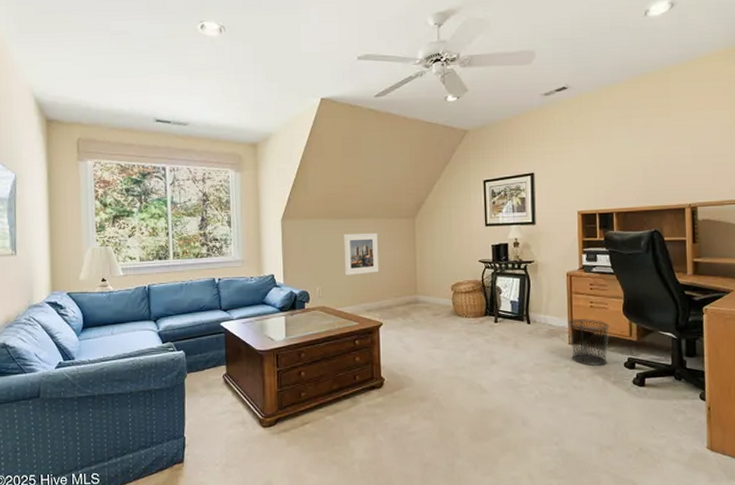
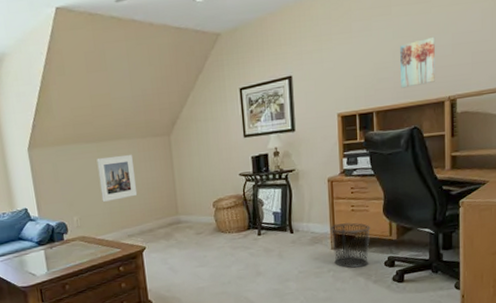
wall art: none [640,147,675,193] -> present [400,36,436,89]

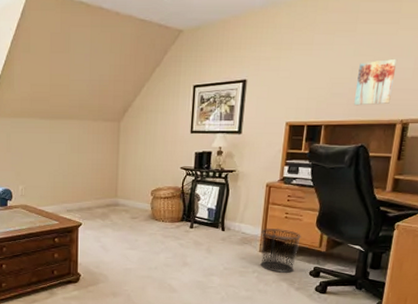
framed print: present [96,154,138,203] -> none [47,134,83,177]

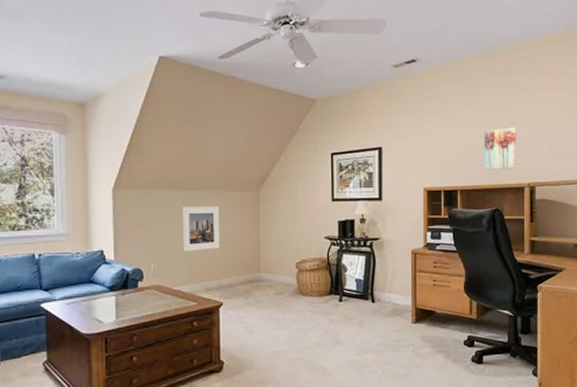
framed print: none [47,134,83,177] -> present [182,205,220,253]
waste bin: present [260,227,301,274] -> none [412,296,451,346]

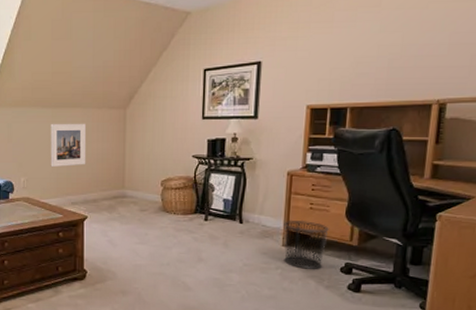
waste bin: none [412,296,451,346] -> present [283,219,329,270]
wall art: present [484,126,517,171] -> none [382,33,430,86]

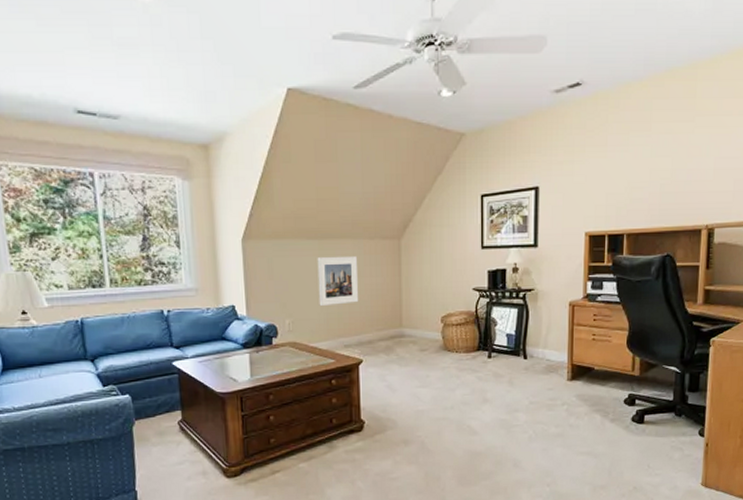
waste bin: present [283,219,329,270] -> none [568,352,612,404]

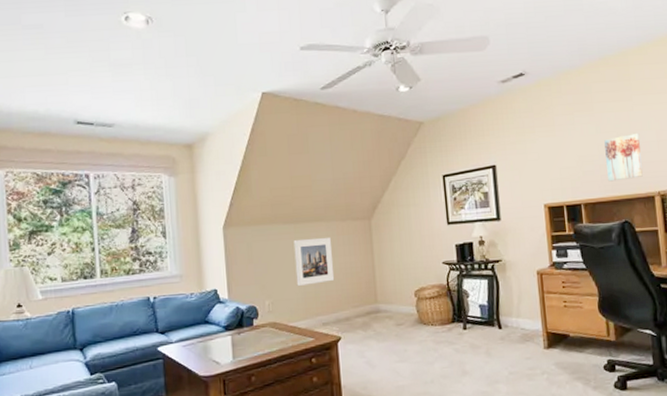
wall art: none [656,158,697,211] -> present [604,132,643,182]

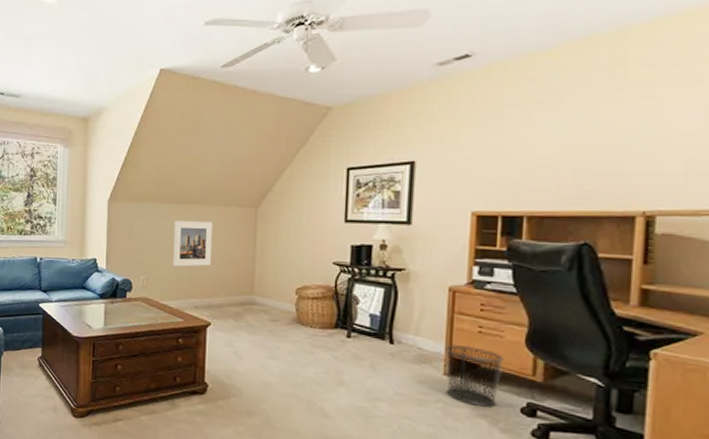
waste bin: none [542,319,586,372] -> present [445,344,504,408]
wall art: present [604,132,643,182] -> none [568,134,628,193]

